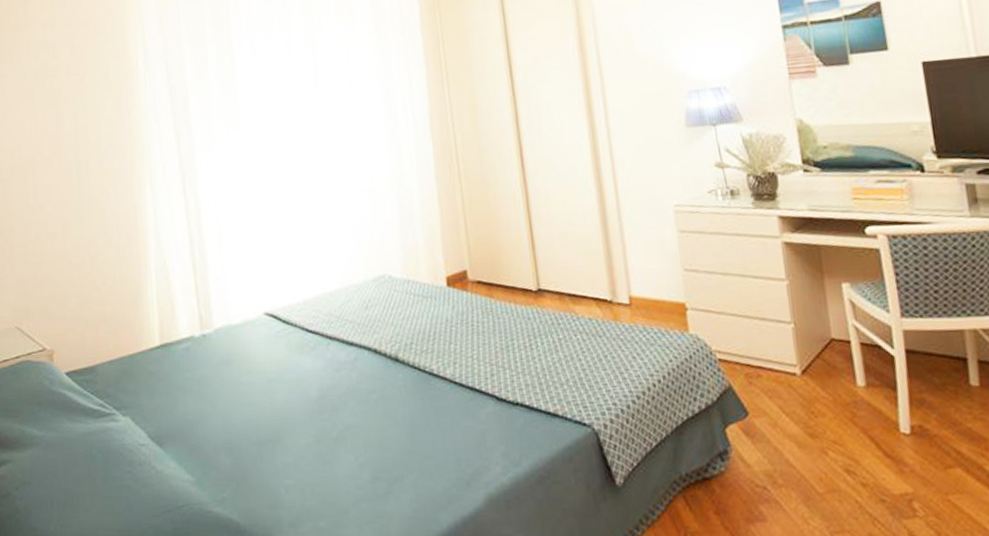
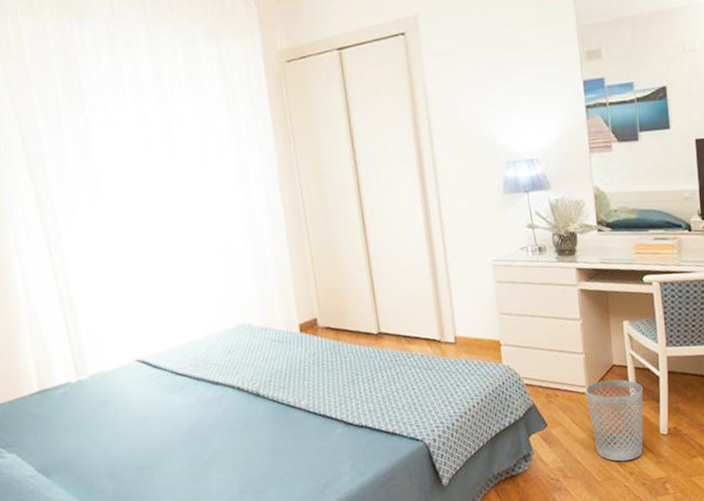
wastebasket: none [796,357,878,468] -> present [585,379,643,462]

